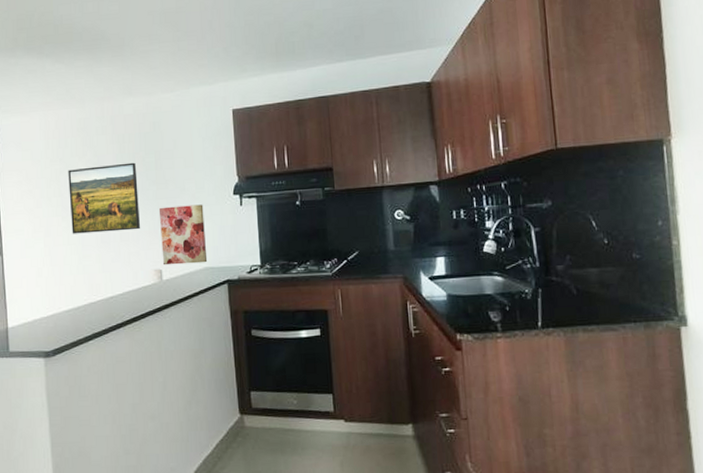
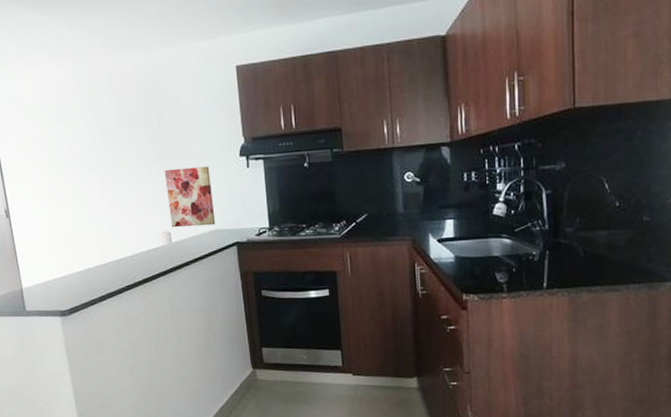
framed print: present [68,162,140,234] -> none [68,122,146,197]

